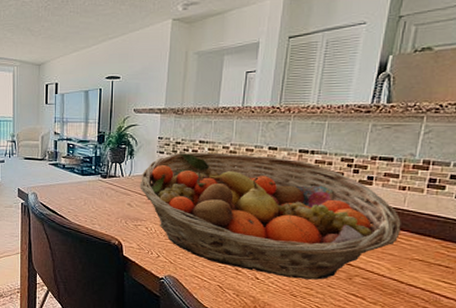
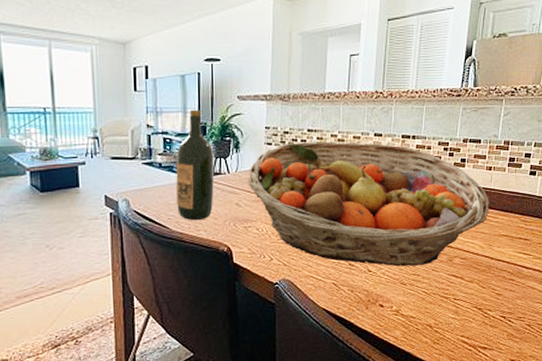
wine bottle: none [76,120,111,216] -> present [175,109,215,221]

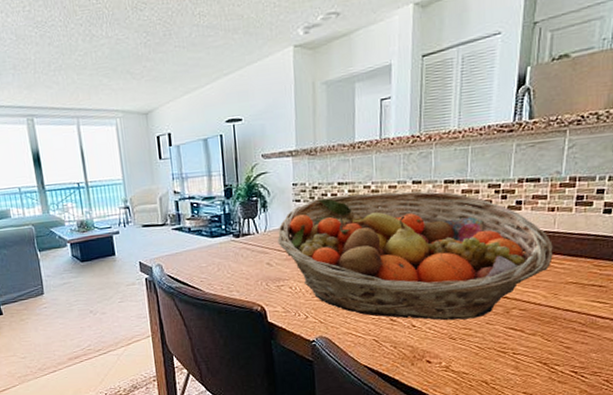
wine bottle: present [175,109,215,221] -> none [204,172,245,282]

